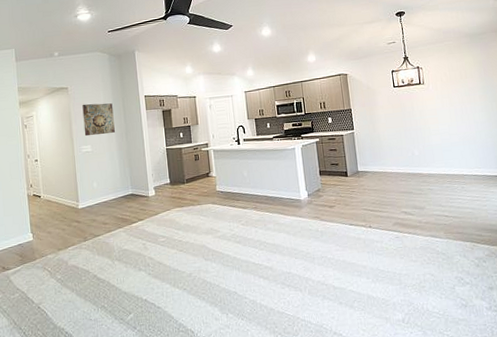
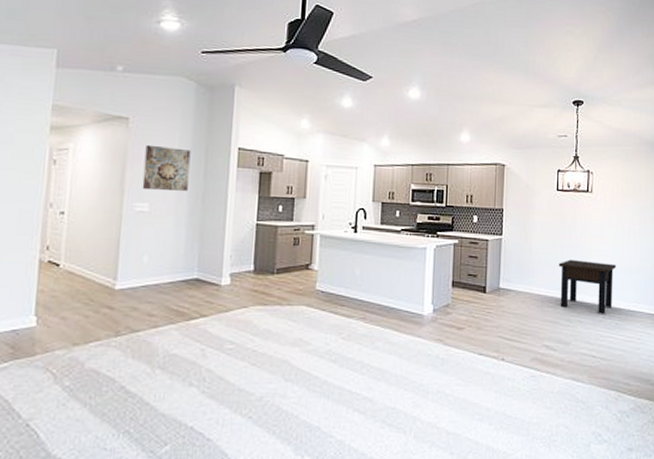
side table: none [404,139,456,181] -> present [558,259,616,314]

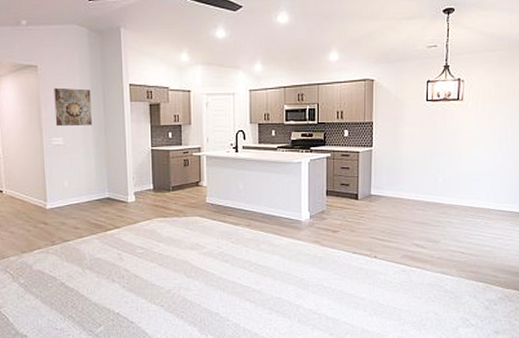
side table: present [558,259,616,314] -> none [428,166,486,215]

